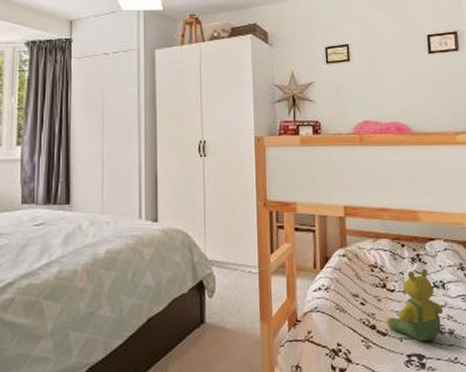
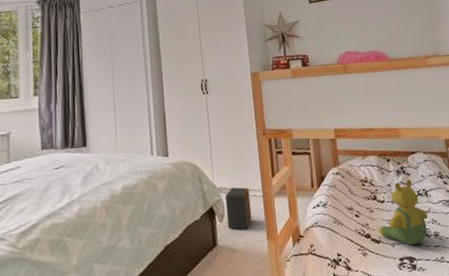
speaker: none [216,261,245,309] -> present [225,187,252,230]

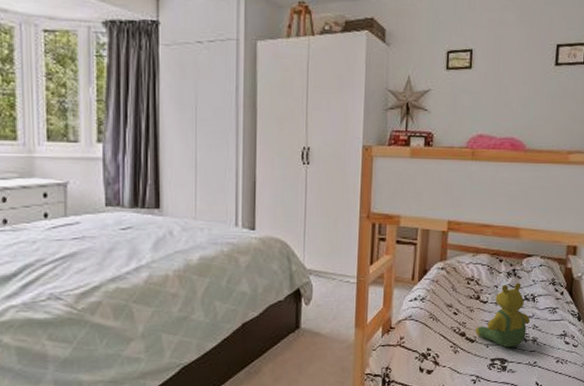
speaker: present [225,187,252,230] -> none [313,270,343,316]

